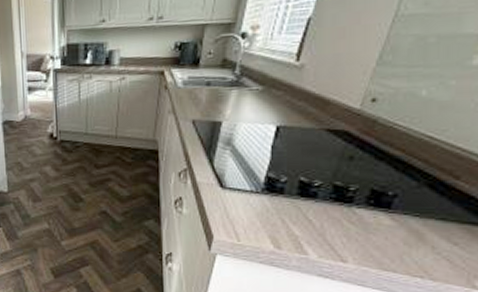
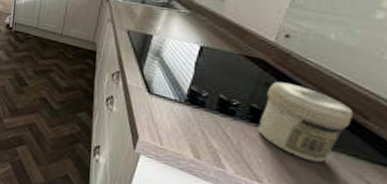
jar: none [342,152,444,233] -> present [258,81,354,163]

